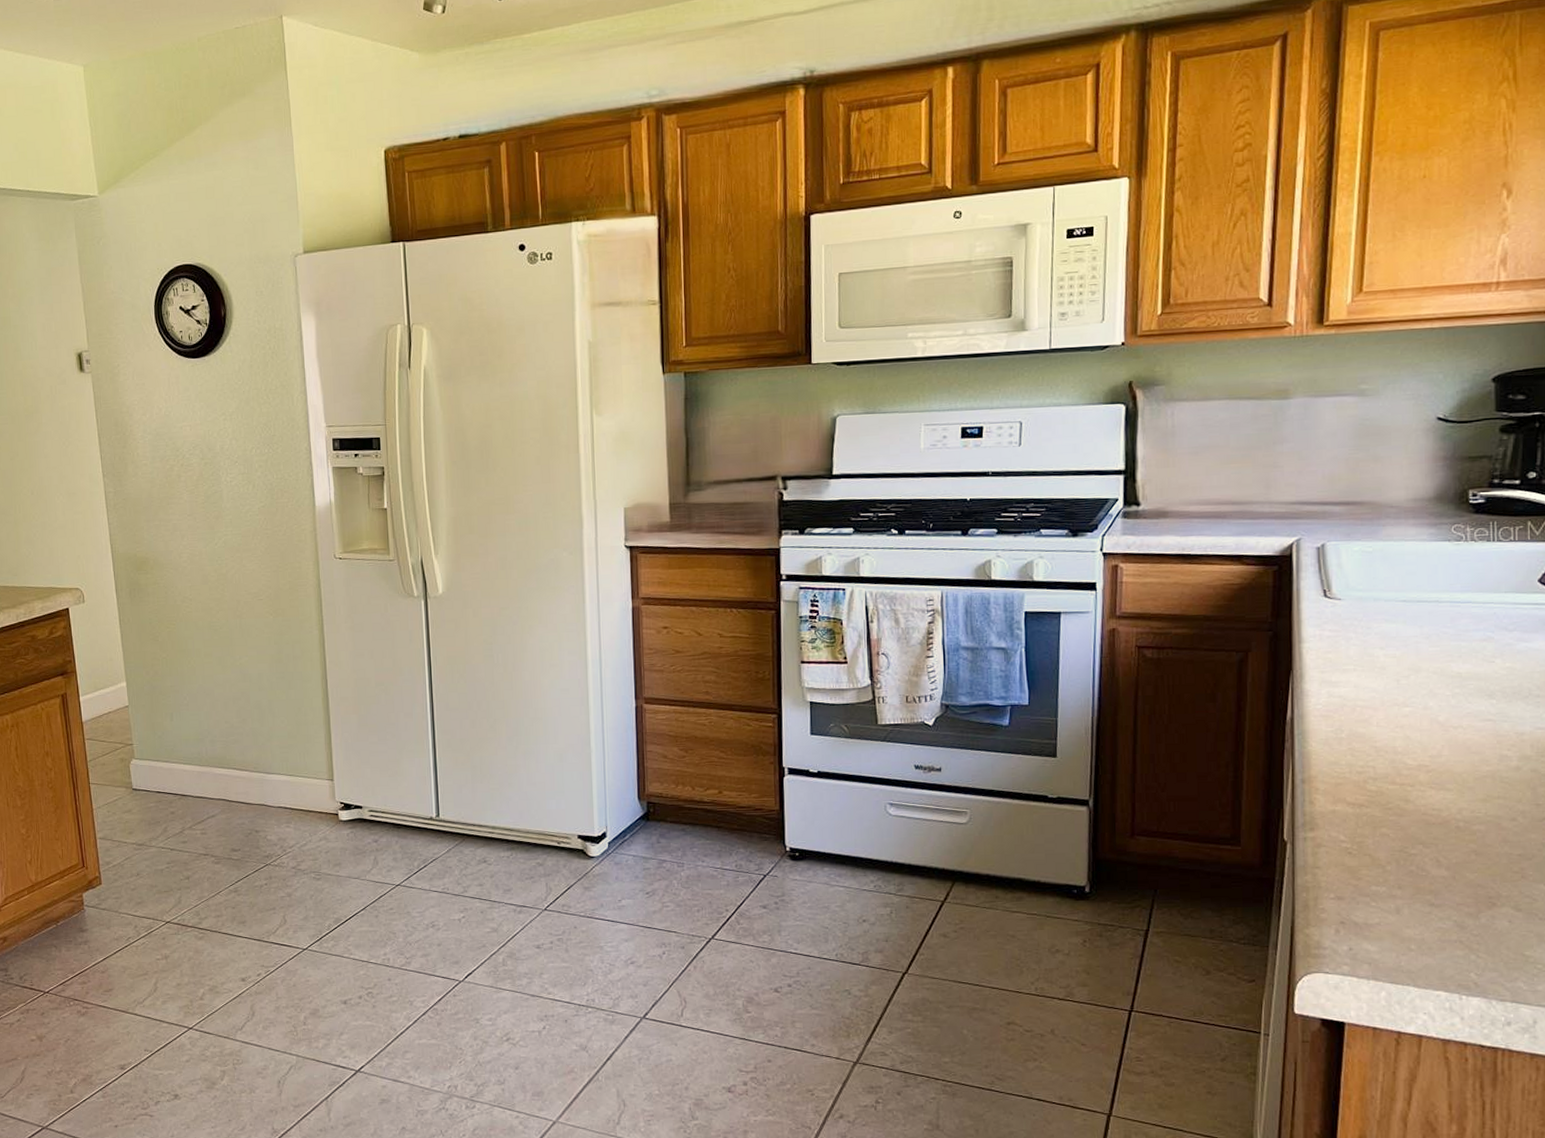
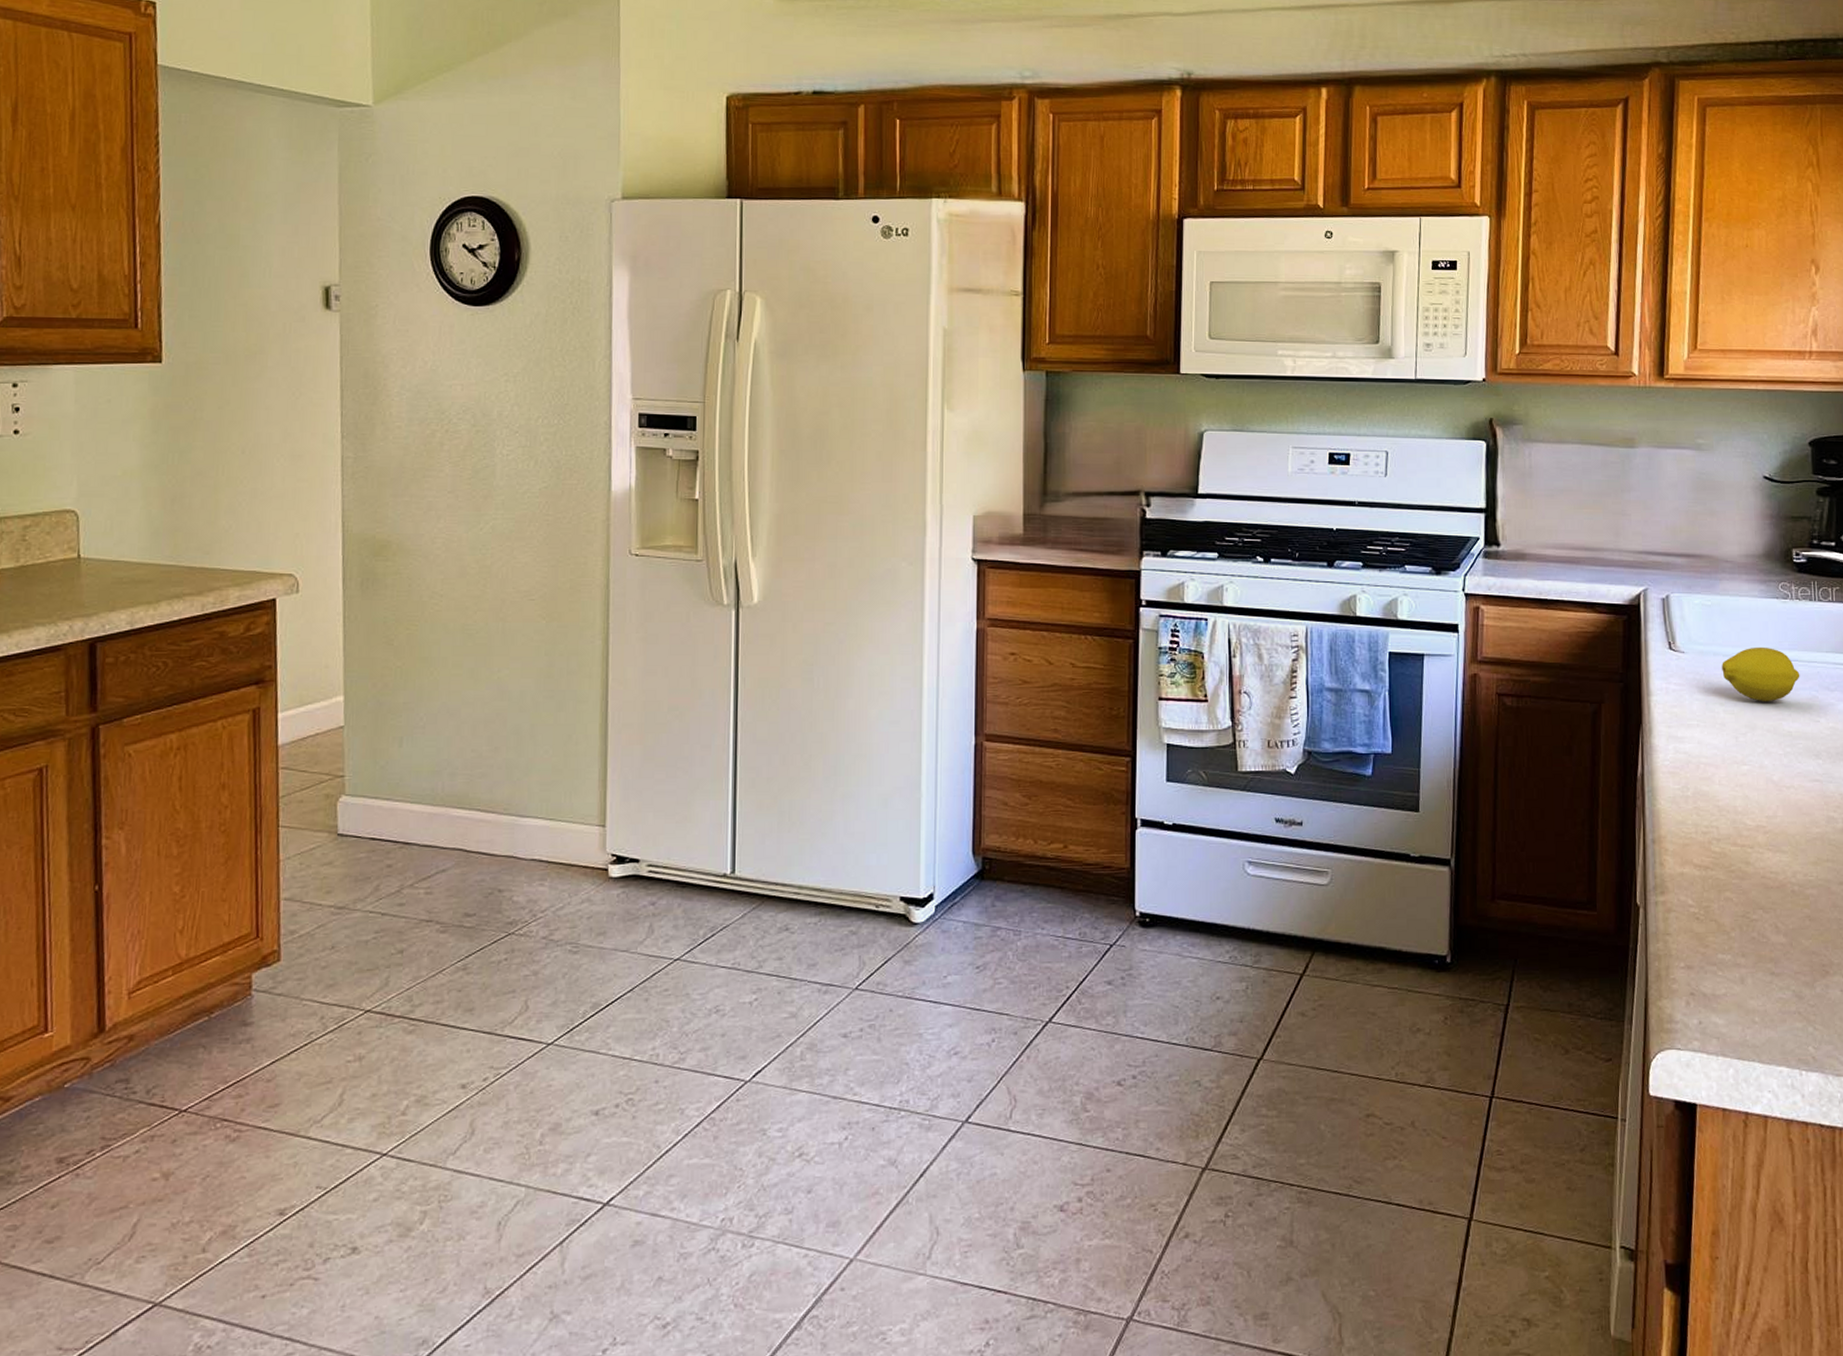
lemon: none [1383,590,1473,645] -> present [1722,646,1800,702]

